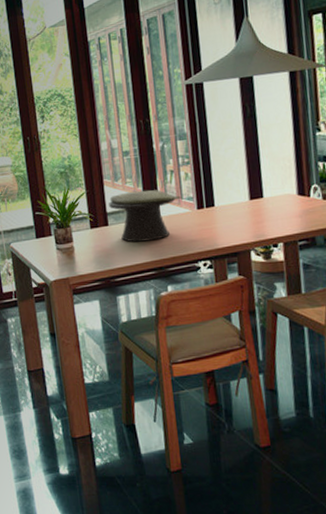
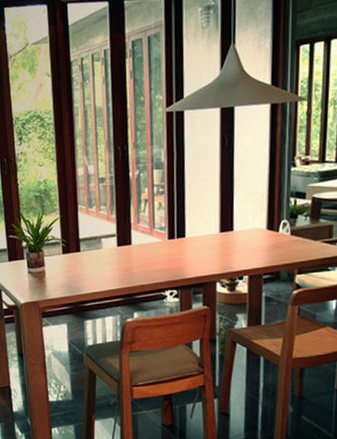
decorative bowl: present [109,190,181,242] -> none [82,218,153,269]

